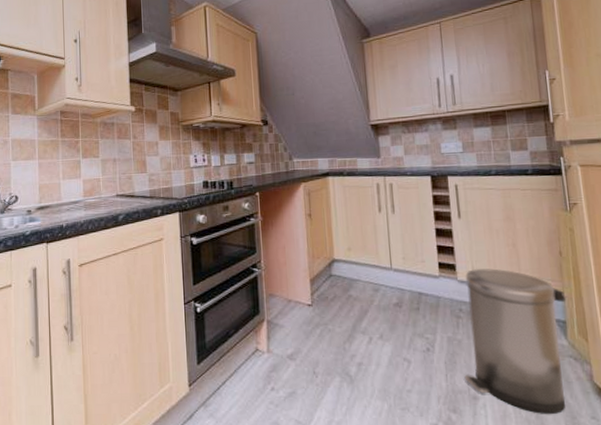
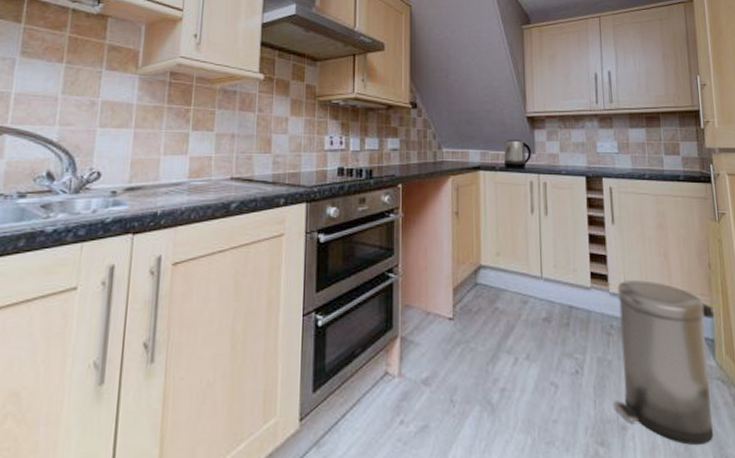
kettle: none [349,145,377,175] -> present [503,139,531,170]

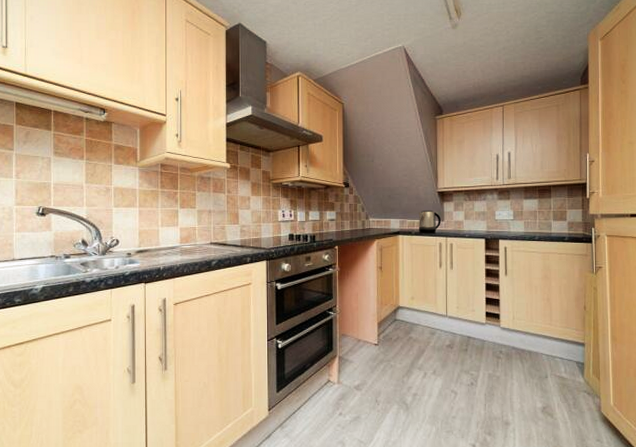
pedal bin: present [613,280,714,445] -> none [499,318,585,437]

